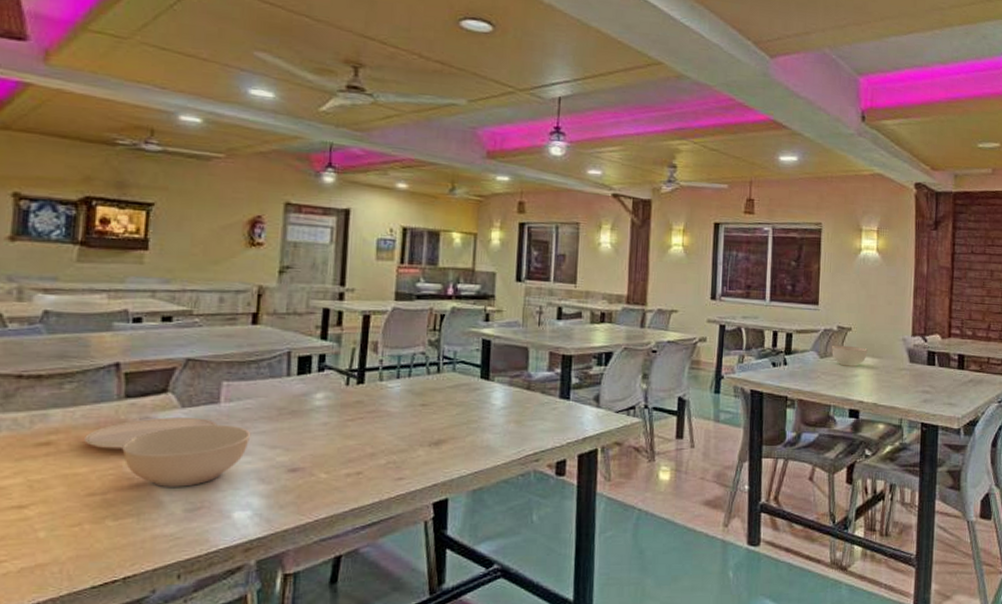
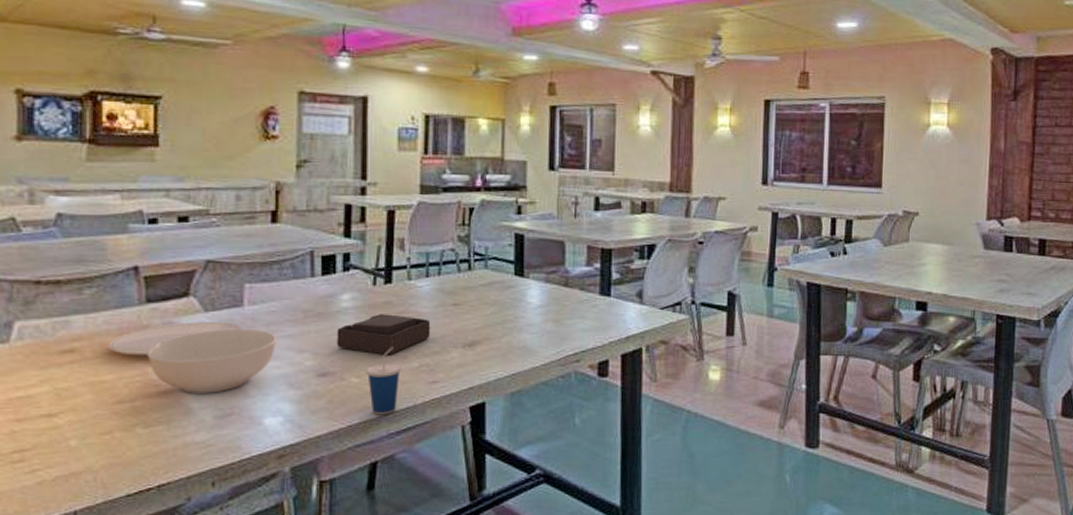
napkin holder: none [308,413,400,452] -> present [336,314,431,355]
cup: none [335,444,369,510] -> present [366,346,401,415]
bowl: present [832,345,868,367] -> none [897,231,937,255]

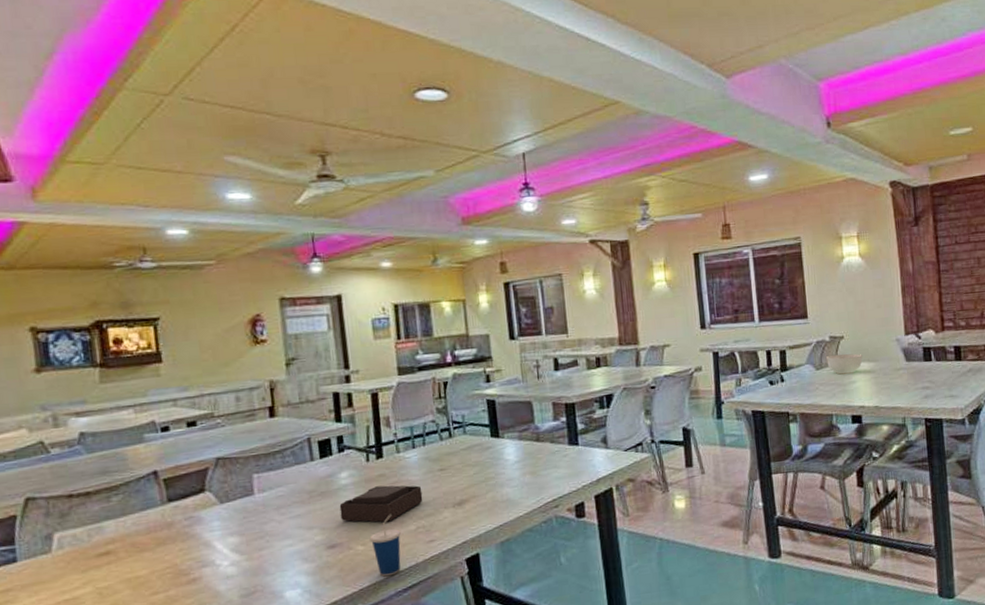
plate: present [108,322,242,356] -> none [139,510,256,551]
bowl: present [147,328,278,393] -> none [174,513,288,578]
bowl: none [897,231,937,255] -> present [826,353,863,375]

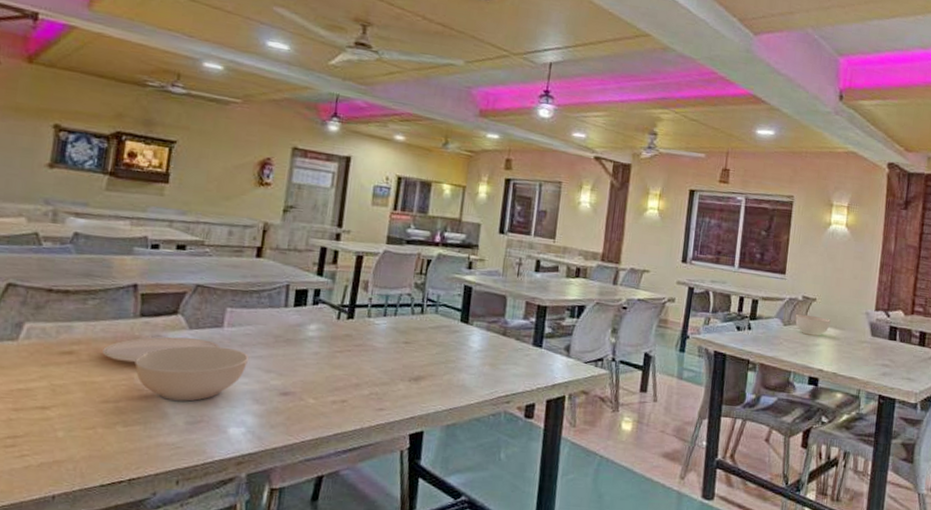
plate: none [139,510,256,551] -> present [102,336,220,363]
bowl: none [174,513,288,578] -> present [135,345,250,402]
napkin holder: present [339,485,423,523] -> none [299,345,384,382]
cup: present [369,514,401,577] -> none [322,374,354,435]

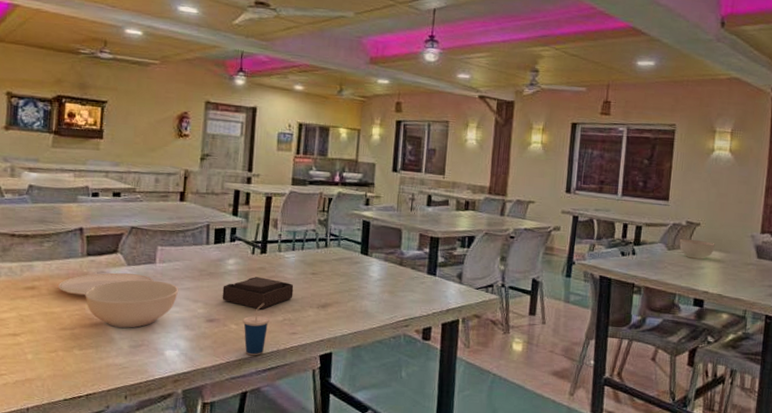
napkin holder: none [299,345,384,382] -> present [222,277,294,310]
cup: none [322,374,354,435] -> present [242,303,269,356]

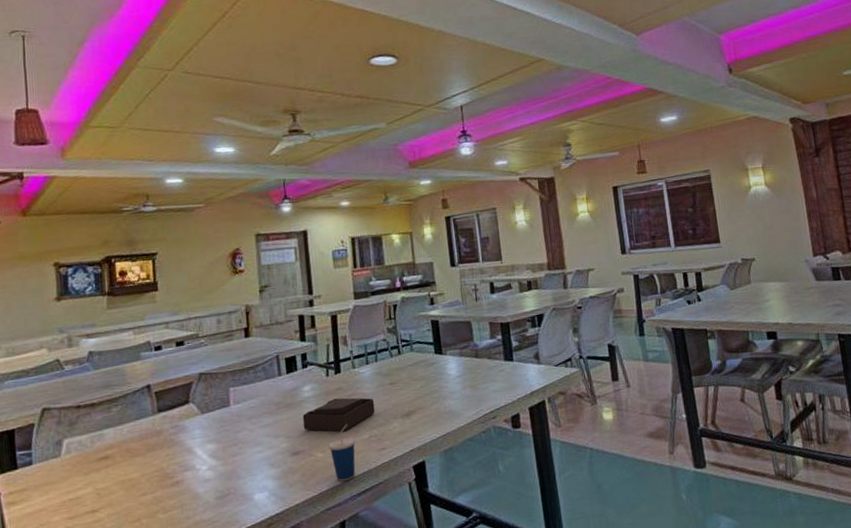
plate: present [58,272,154,296] -> none [132,420,231,456]
bowl: present [85,280,179,328] -> none [161,423,258,481]
bowl: present [679,238,715,260] -> none [740,274,774,294]

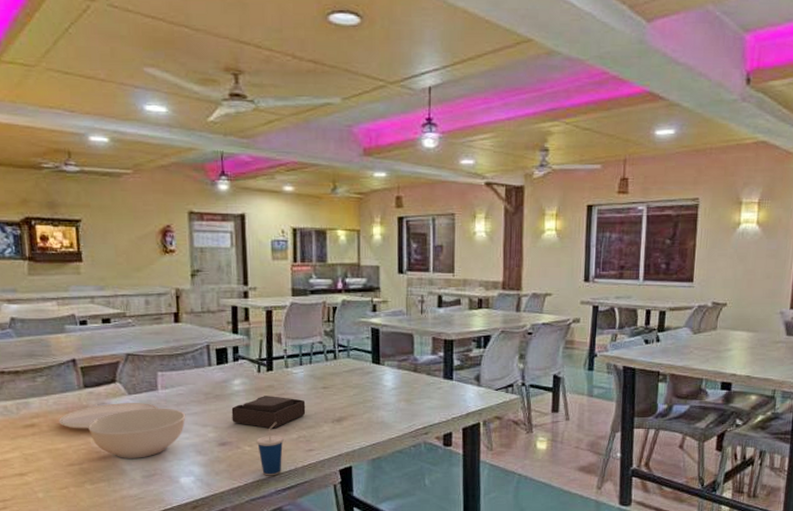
plate: none [132,420,231,456] -> present [59,403,158,429]
bowl: none [161,423,258,481] -> present [88,408,186,458]

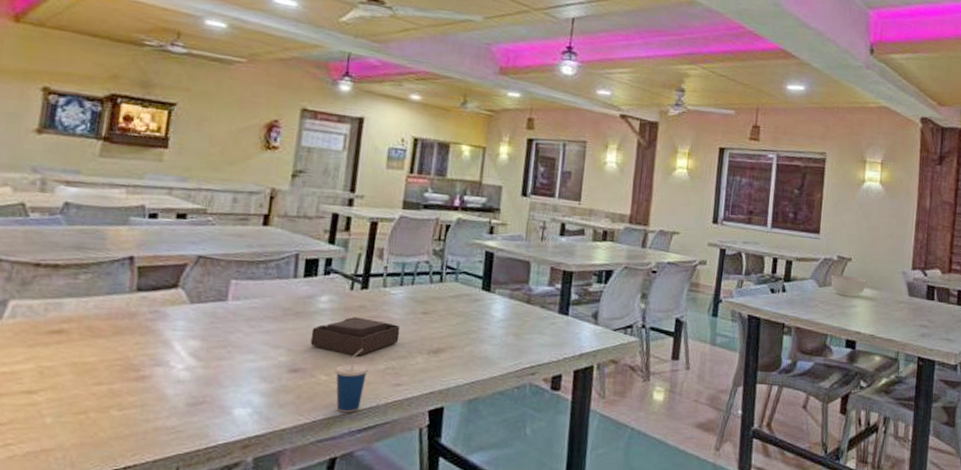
plate: present [59,403,158,429] -> none [95,312,224,341]
bowl: present [88,408,186,458] -> none [131,321,256,381]
bowl: none [705,320,743,341] -> present [831,274,867,297]

